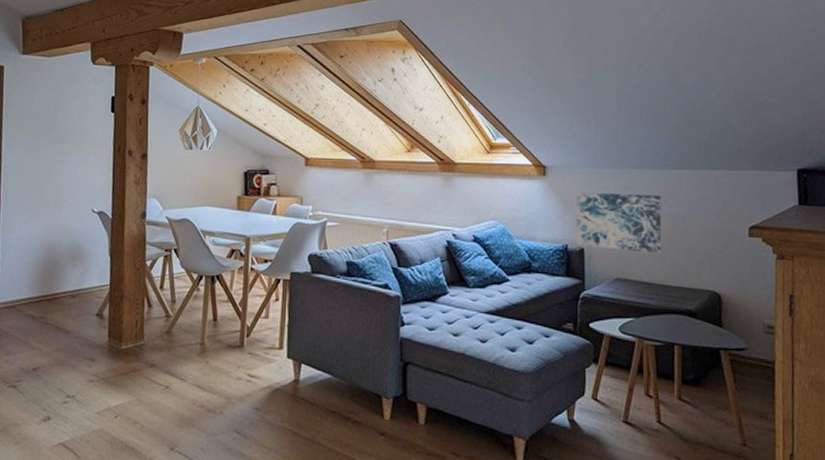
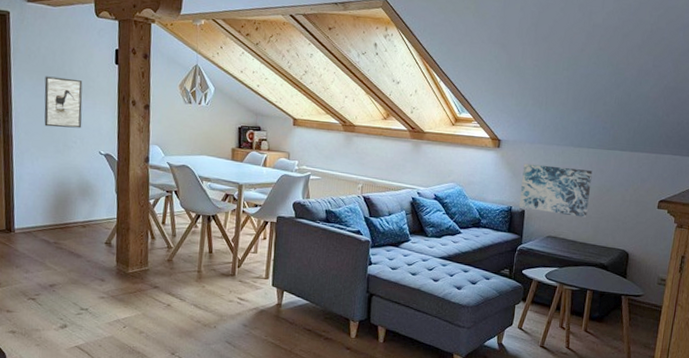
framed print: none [34,130,77,186] -> present [44,76,83,128]

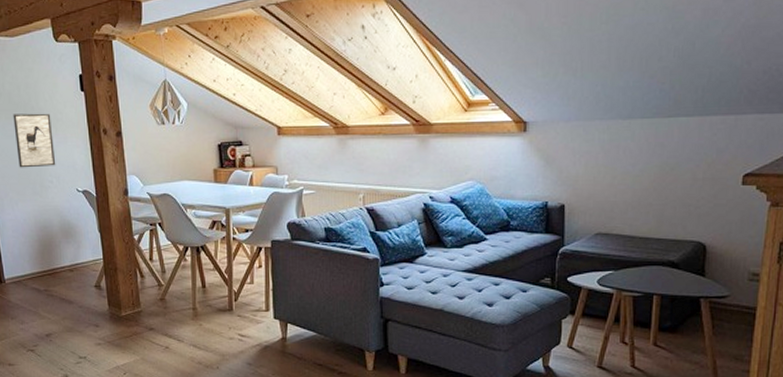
wall art: present [519,163,593,218] -> none [557,146,650,206]

